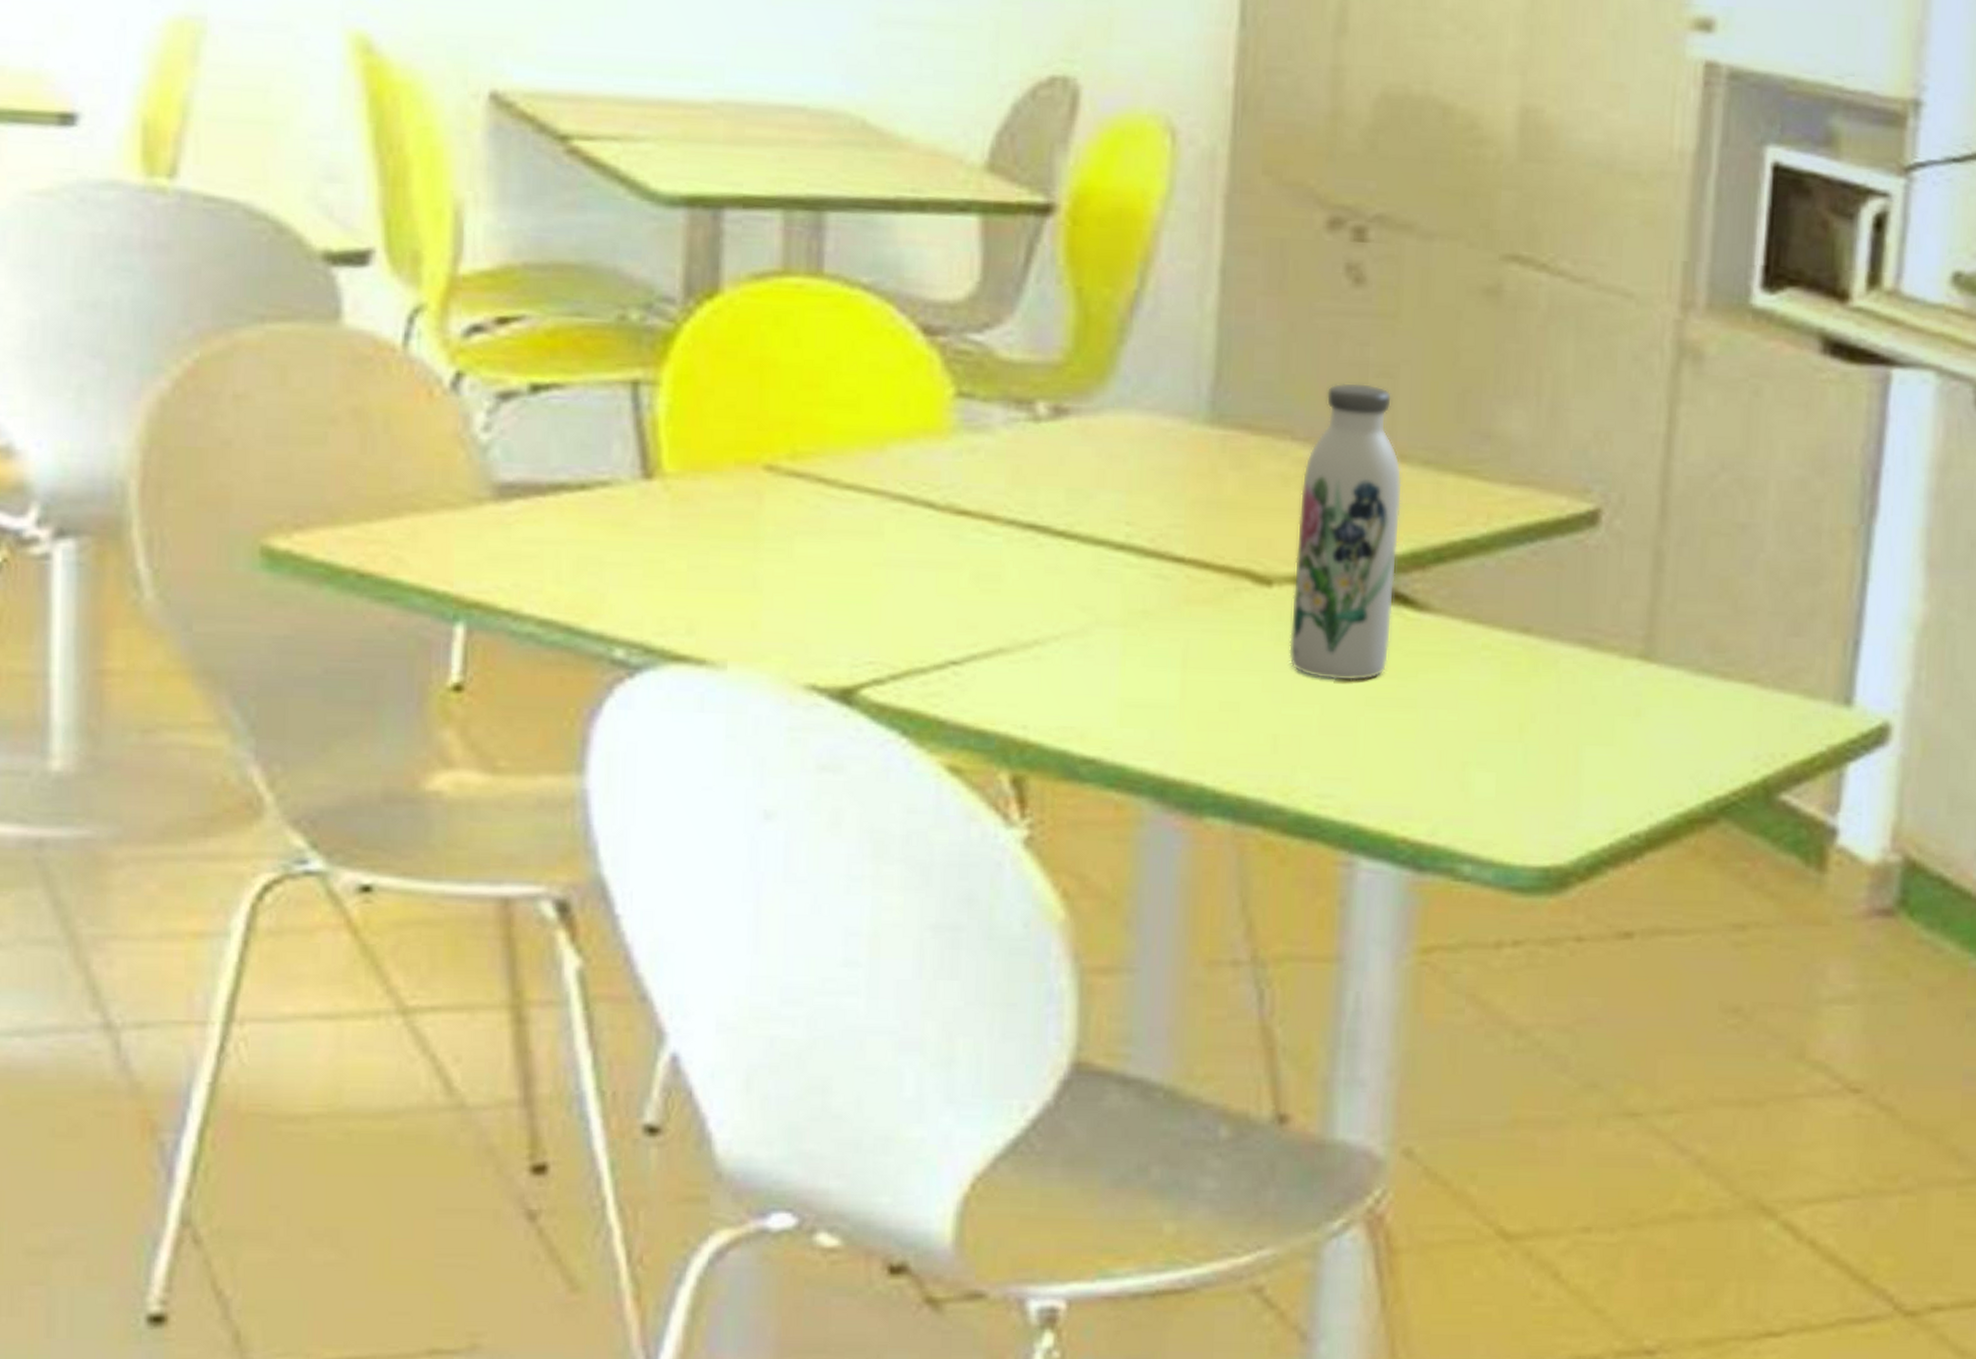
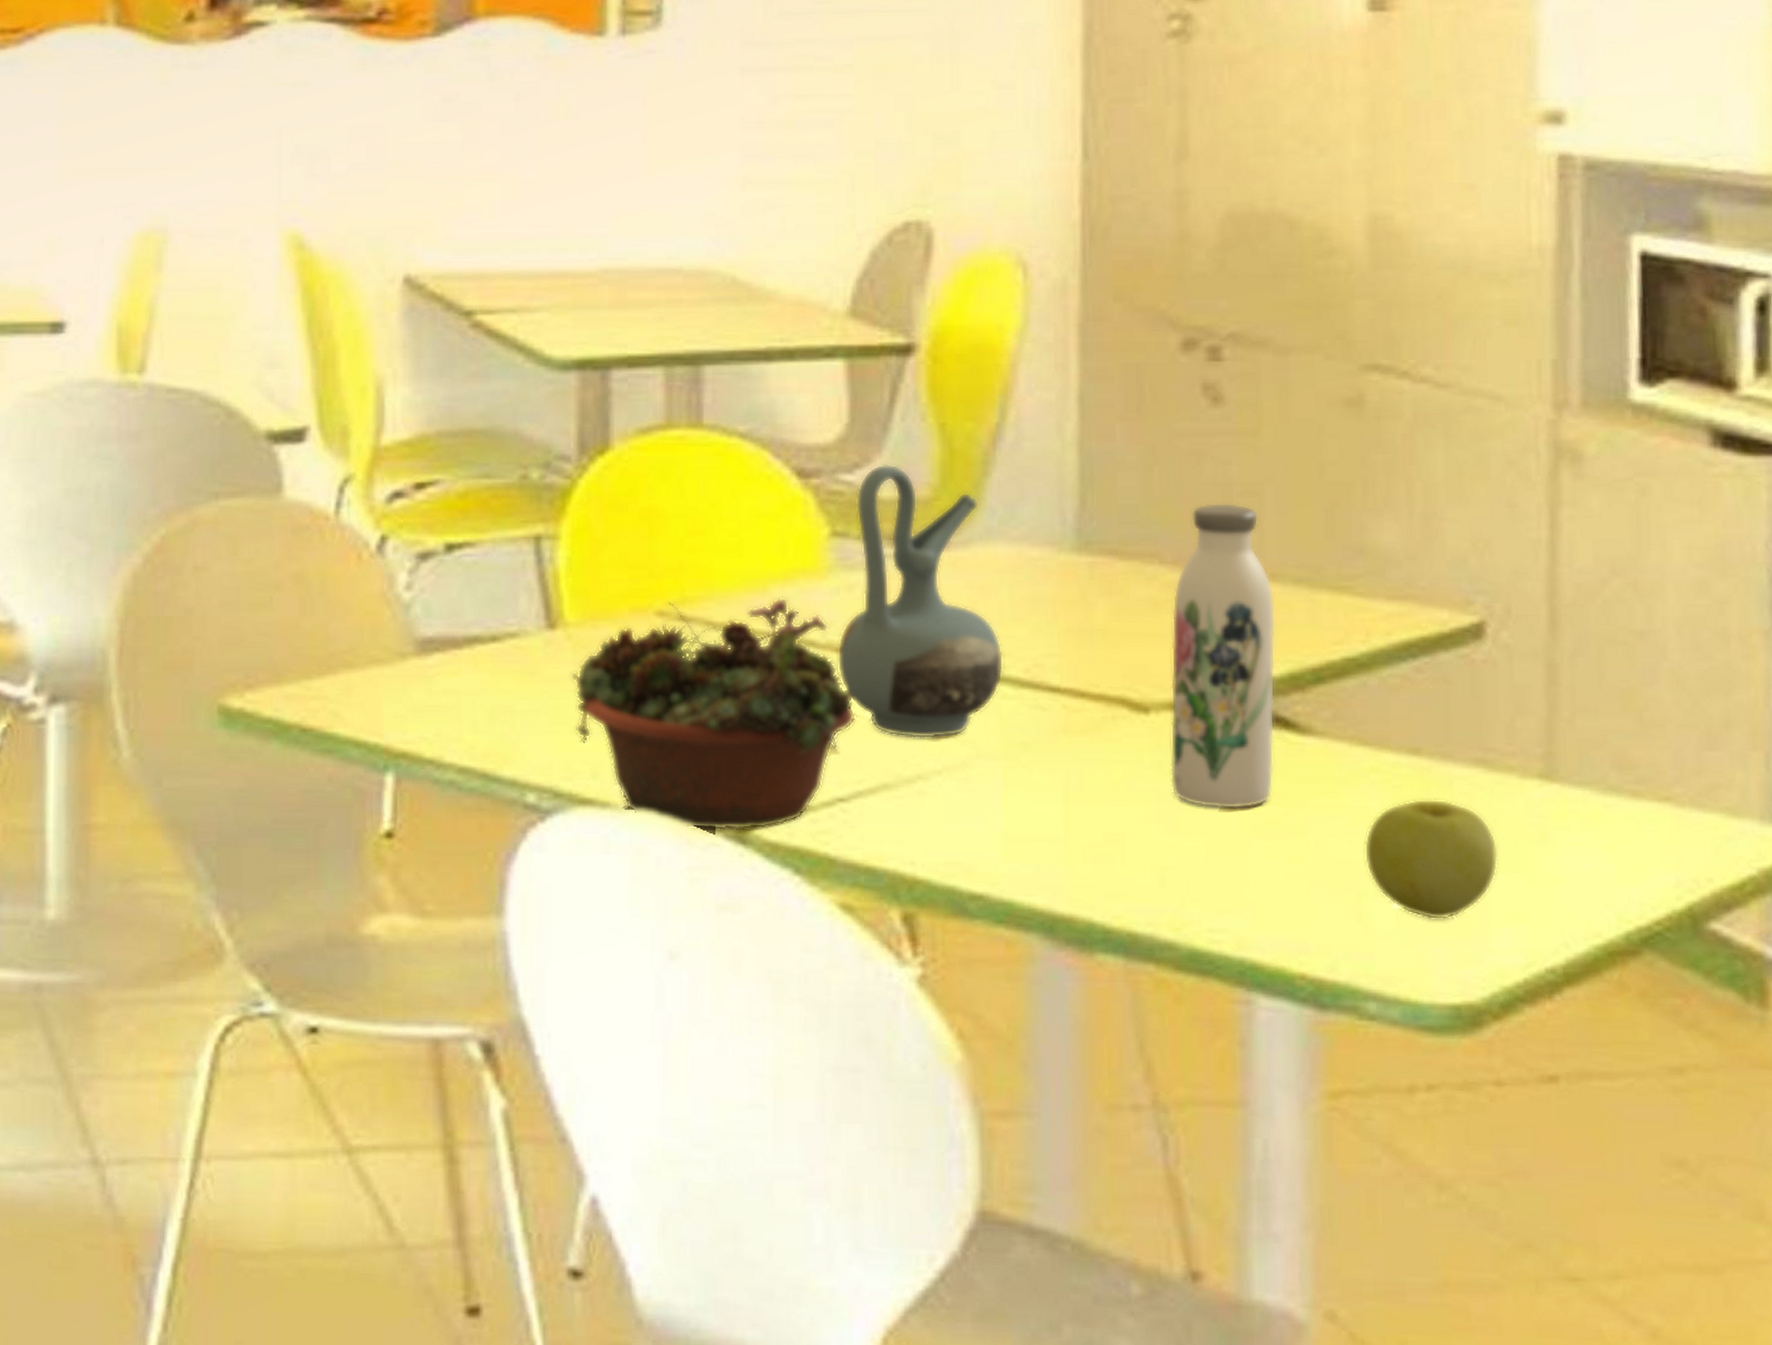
succulent planter: none [667,456,974,691] -> present [571,597,857,831]
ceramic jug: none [956,325,1130,605] -> present [837,464,1004,739]
apple: none [1470,675,1596,789] -> present [1363,798,1499,921]

